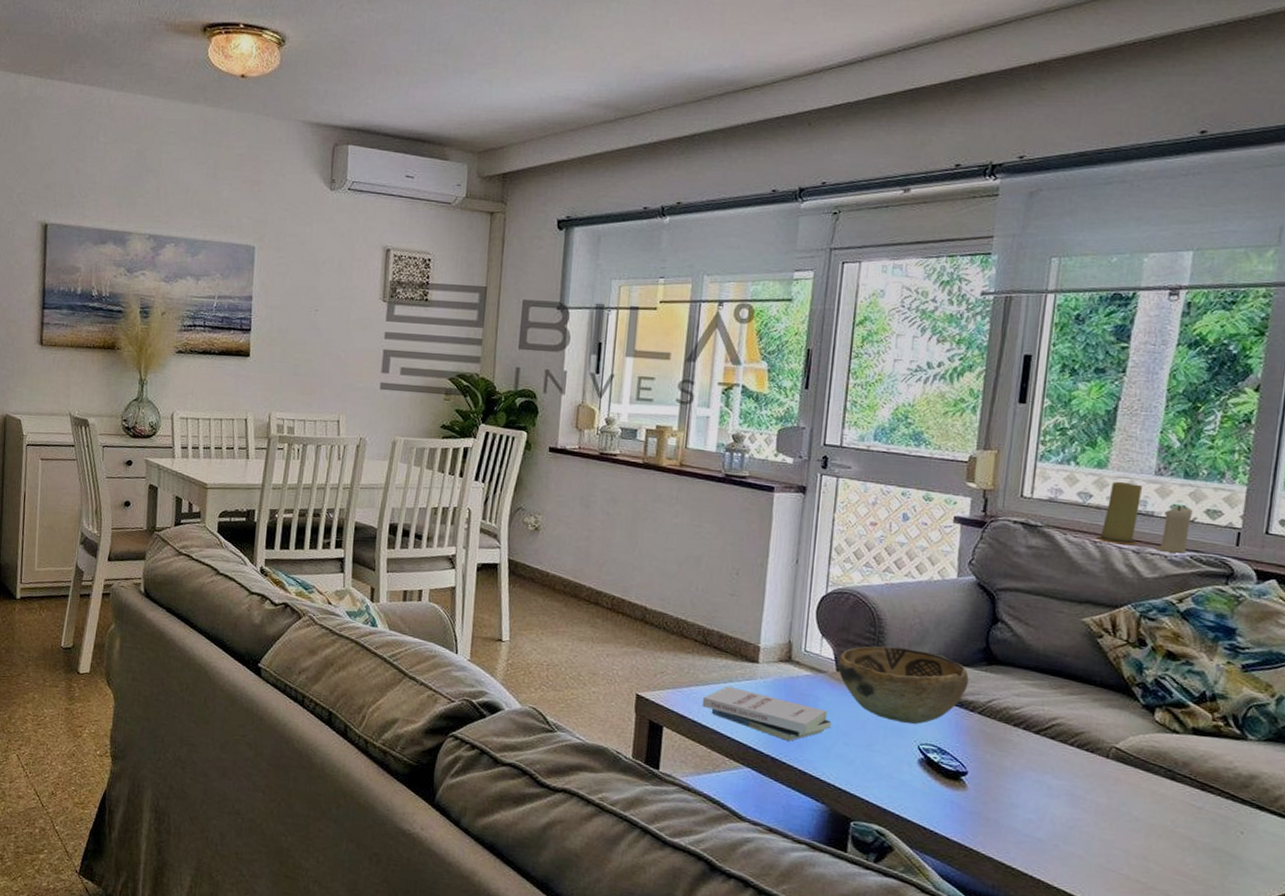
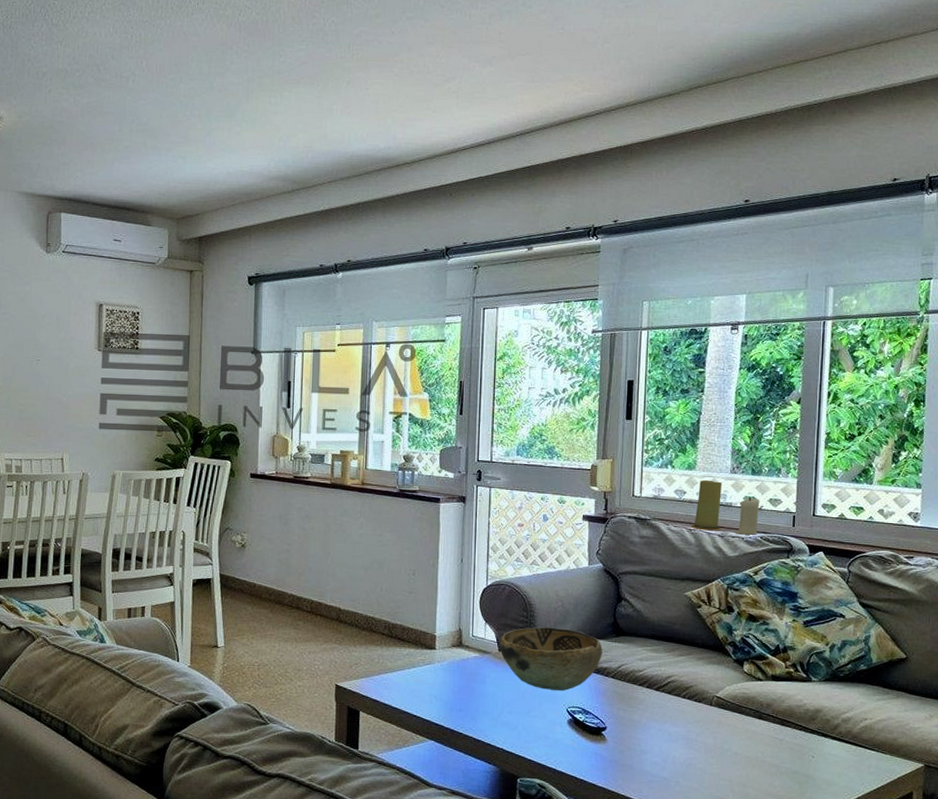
books: present [701,685,831,741] -> none [391,671,497,714]

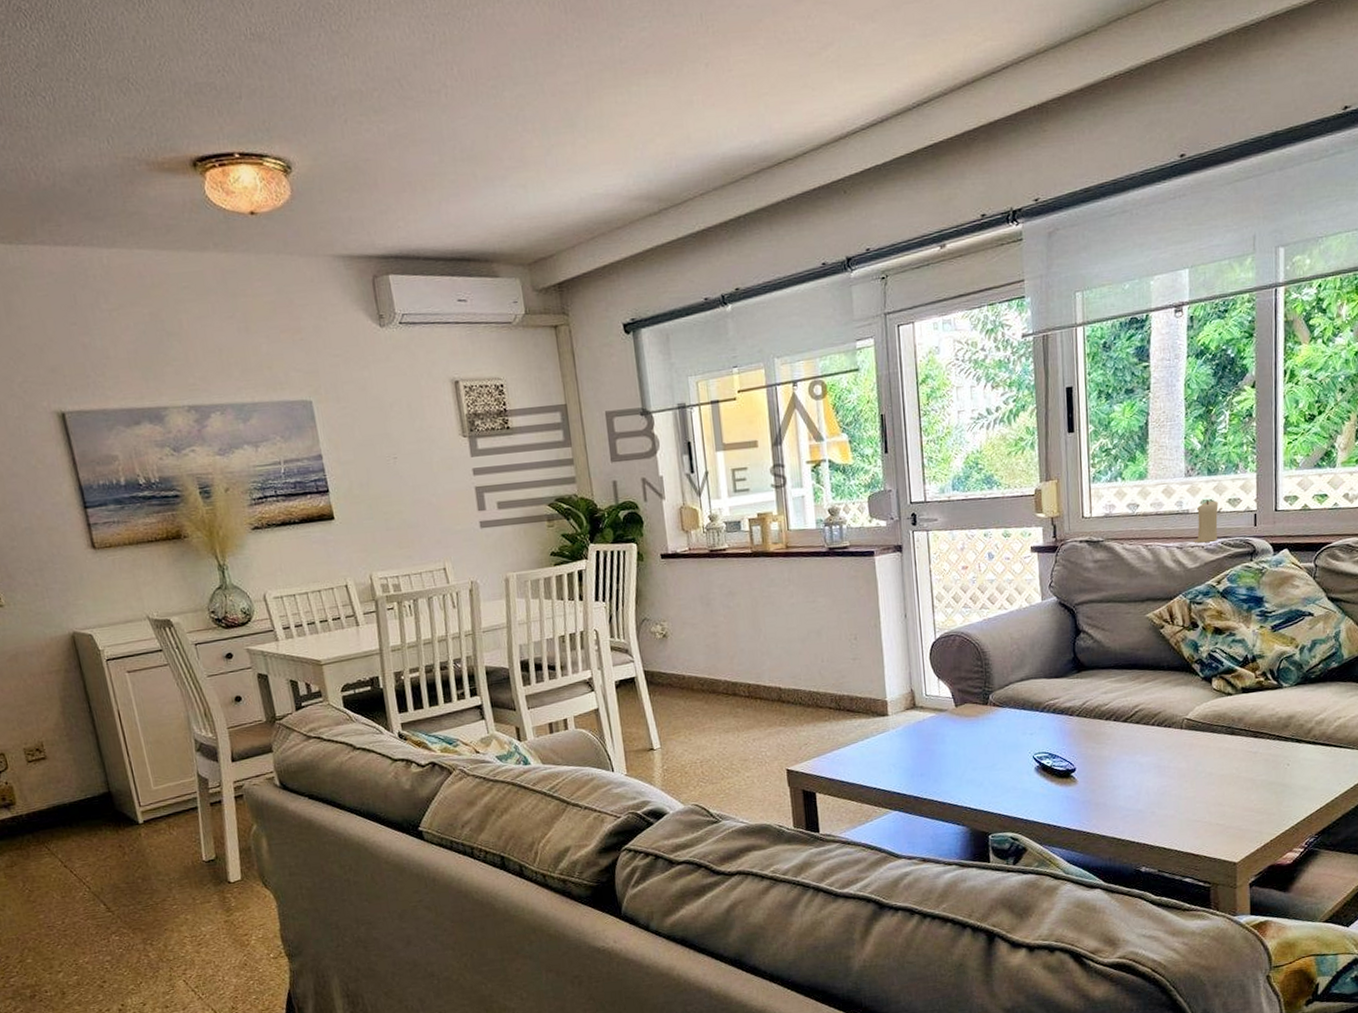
decorative bowl: present [499,627,602,691] -> none [955,672,1065,740]
candle: present [691,479,722,531] -> none [1147,487,1180,544]

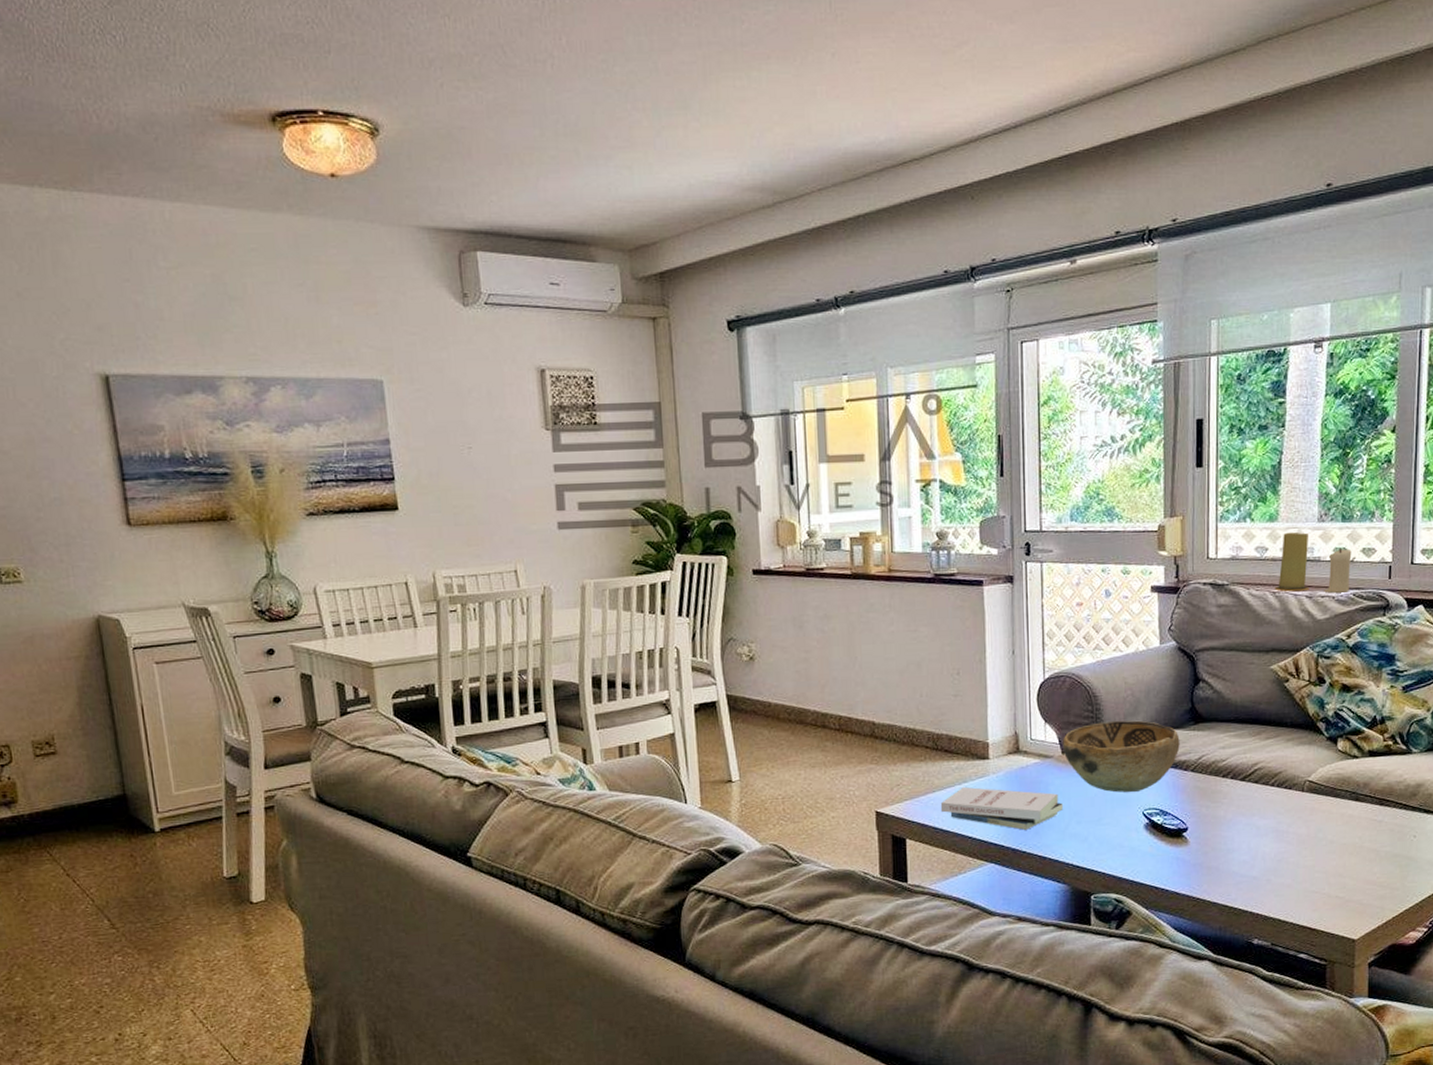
books: none [845,742,959,779] -> present [940,786,1063,830]
decorative bowl: none [955,672,1065,740] -> present [1062,720,1180,793]
candle: none [1147,487,1180,544] -> present [1275,532,1310,592]

